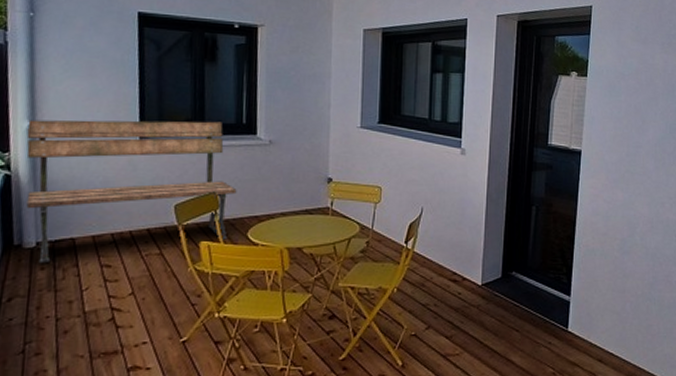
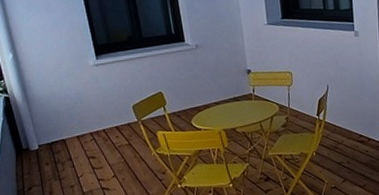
bench: present [26,119,237,264] -> none [10,34,178,161]

